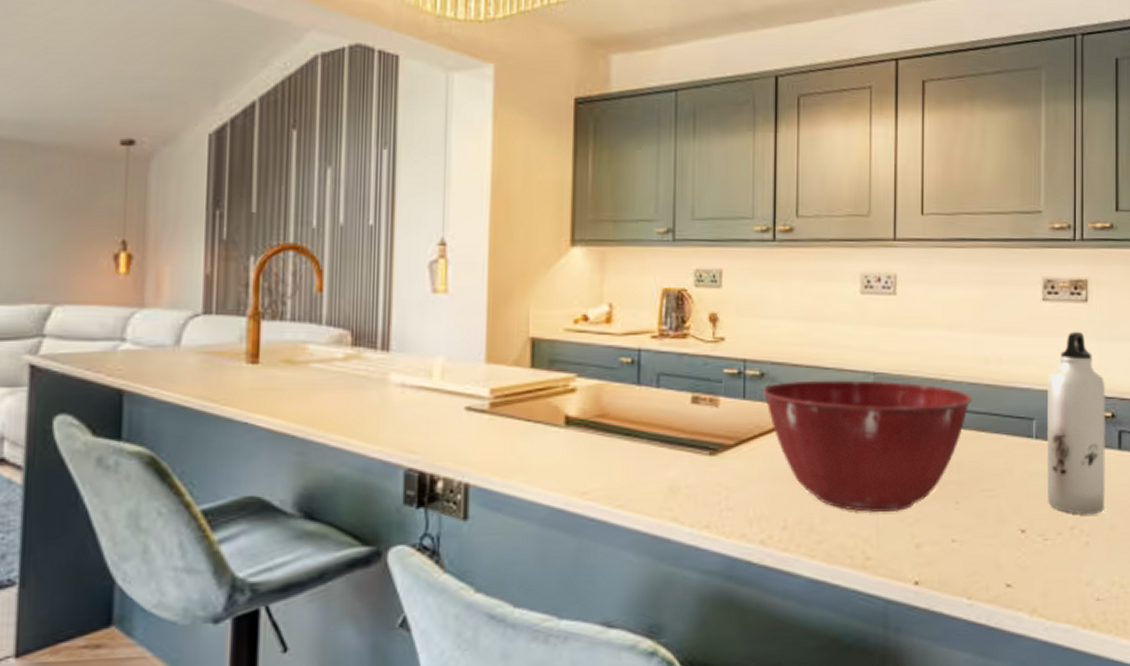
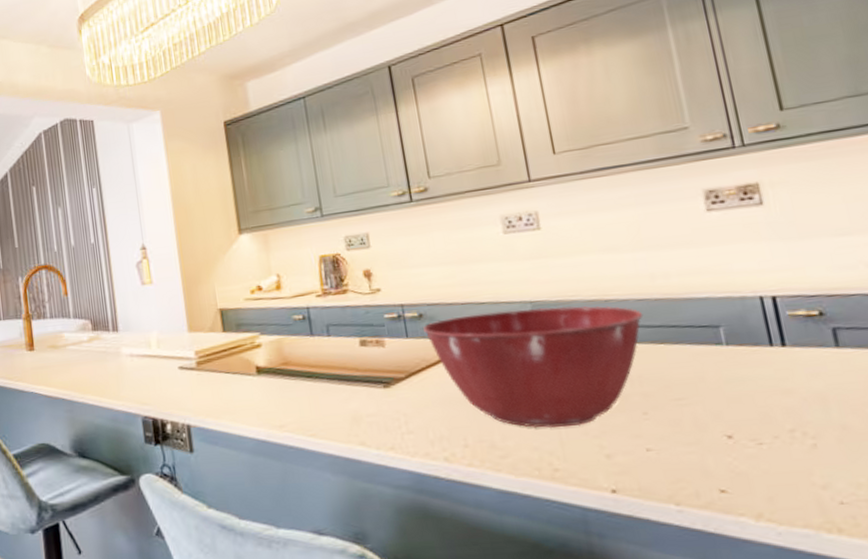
water bottle: present [1046,331,1106,515] -> none [729,234,830,417]

